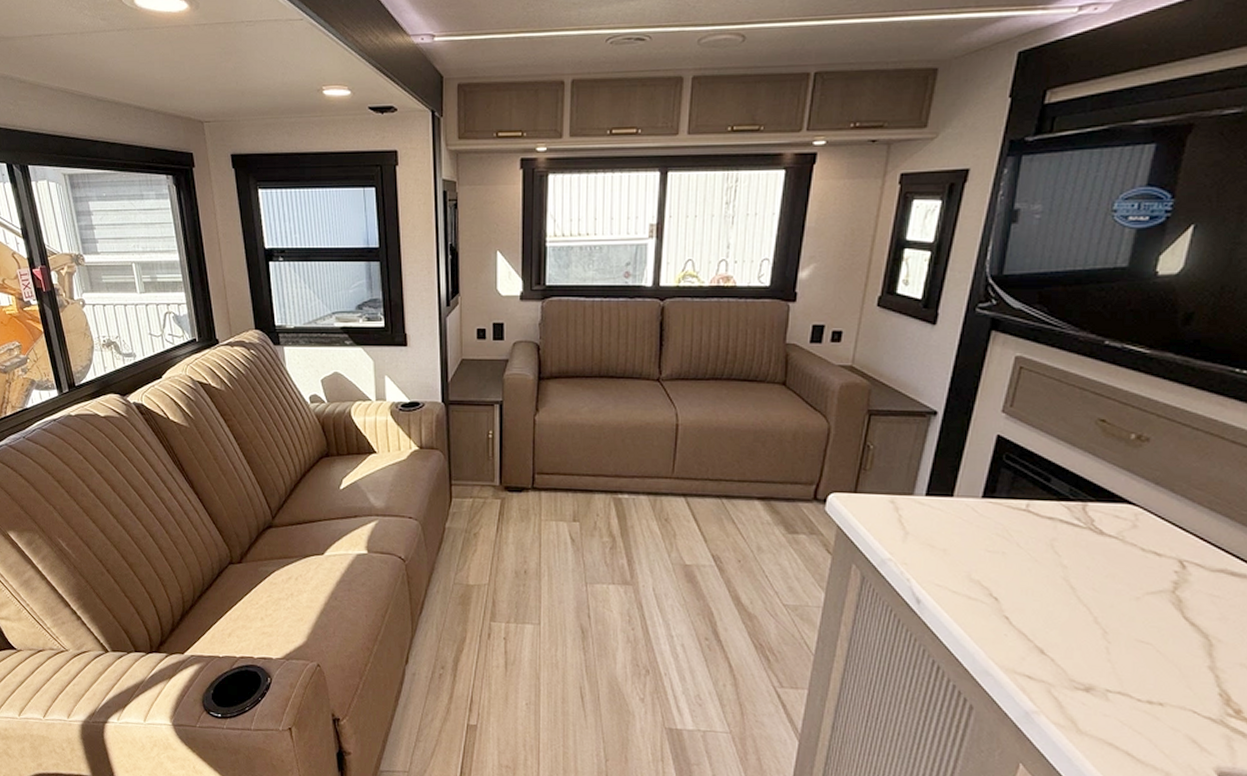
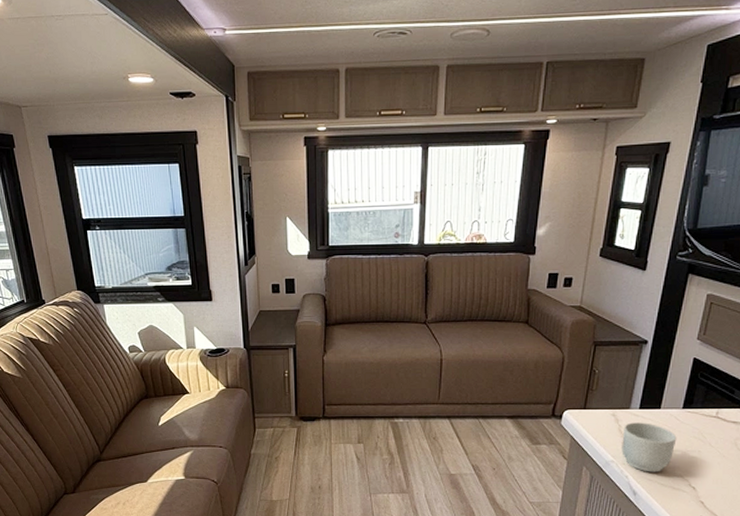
mug: none [902,512,974,577] -> present [621,422,677,472]

